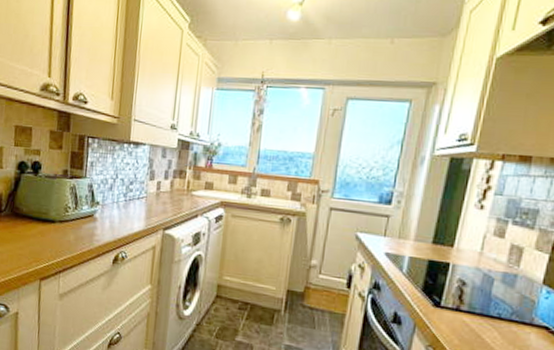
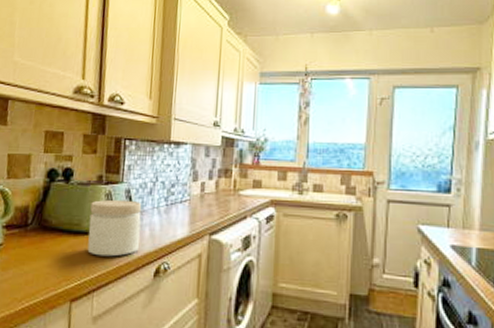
jar: none [54,192,102,244] -> present [87,199,141,257]

